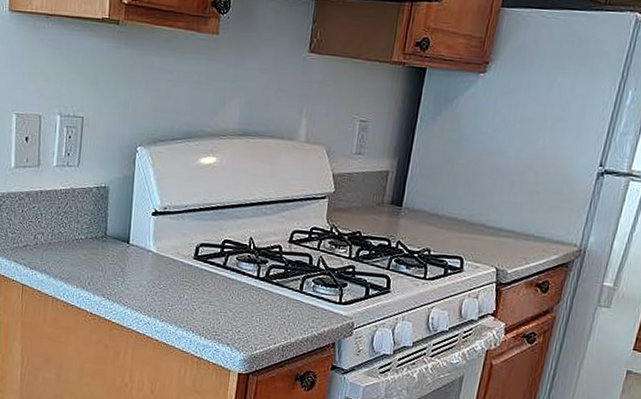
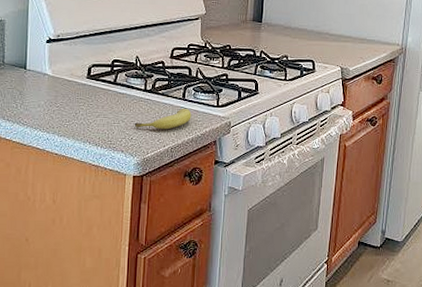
fruit: none [243,302,309,325] -> present [134,109,191,130]

